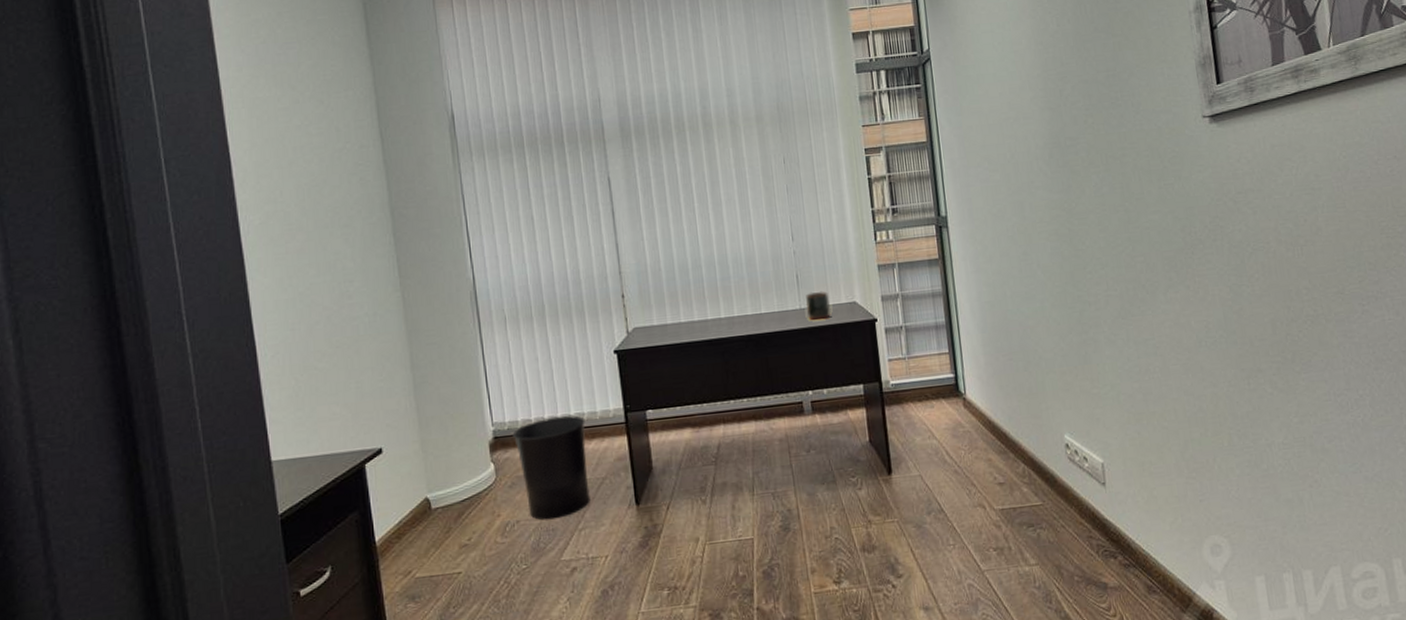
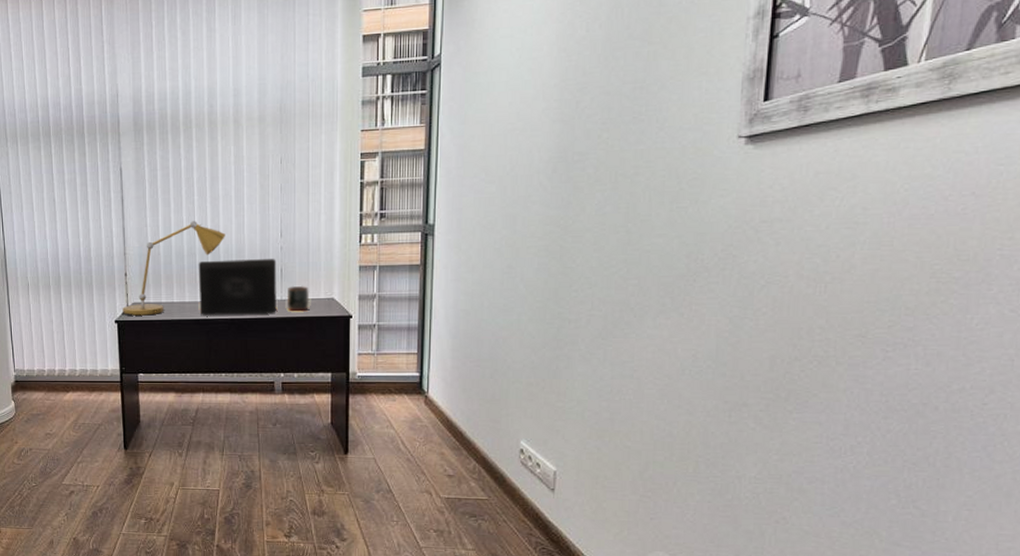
waste bin: present [512,415,590,519] -> none [29,371,88,451]
desk lamp: none [621,230,733,344] -> present [121,221,225,316]
laptop: none [705,265,797,334] -> present [198,259,277,315]

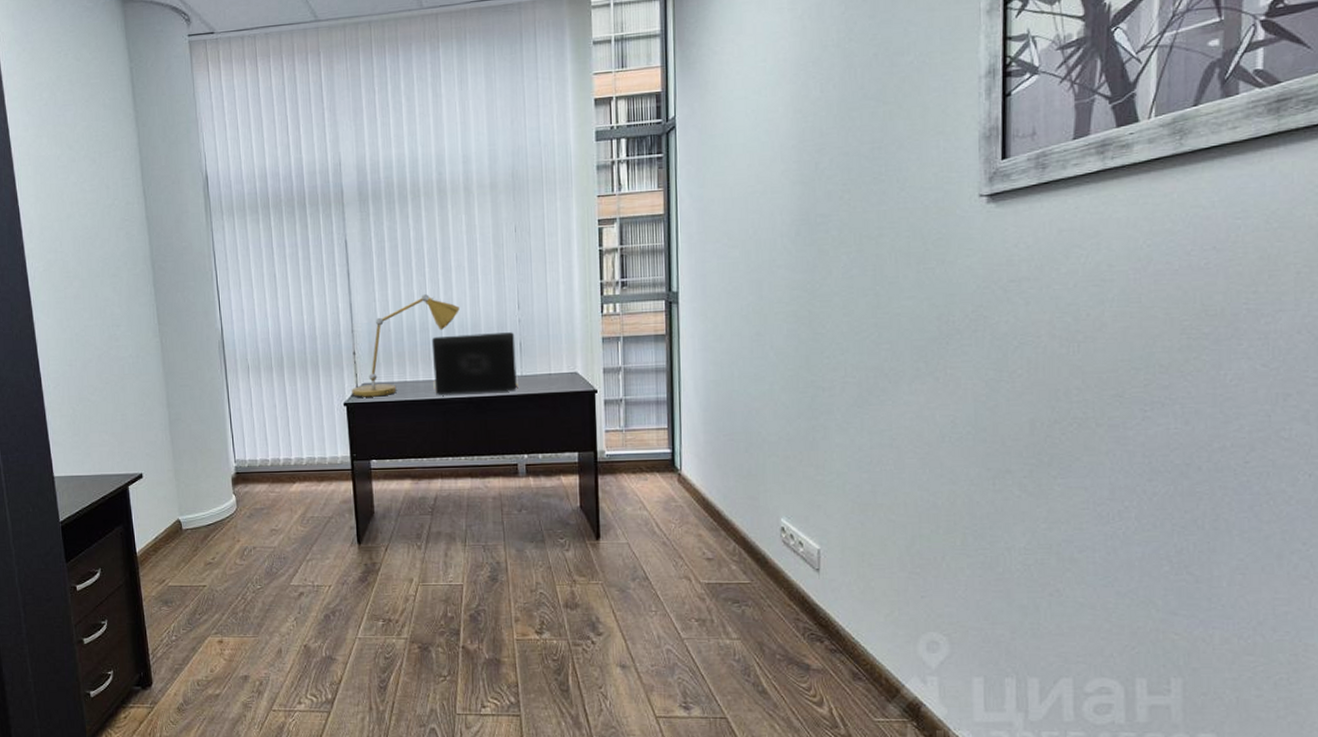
mug: present [286,285,310,312] -> none [527,359,552,388]

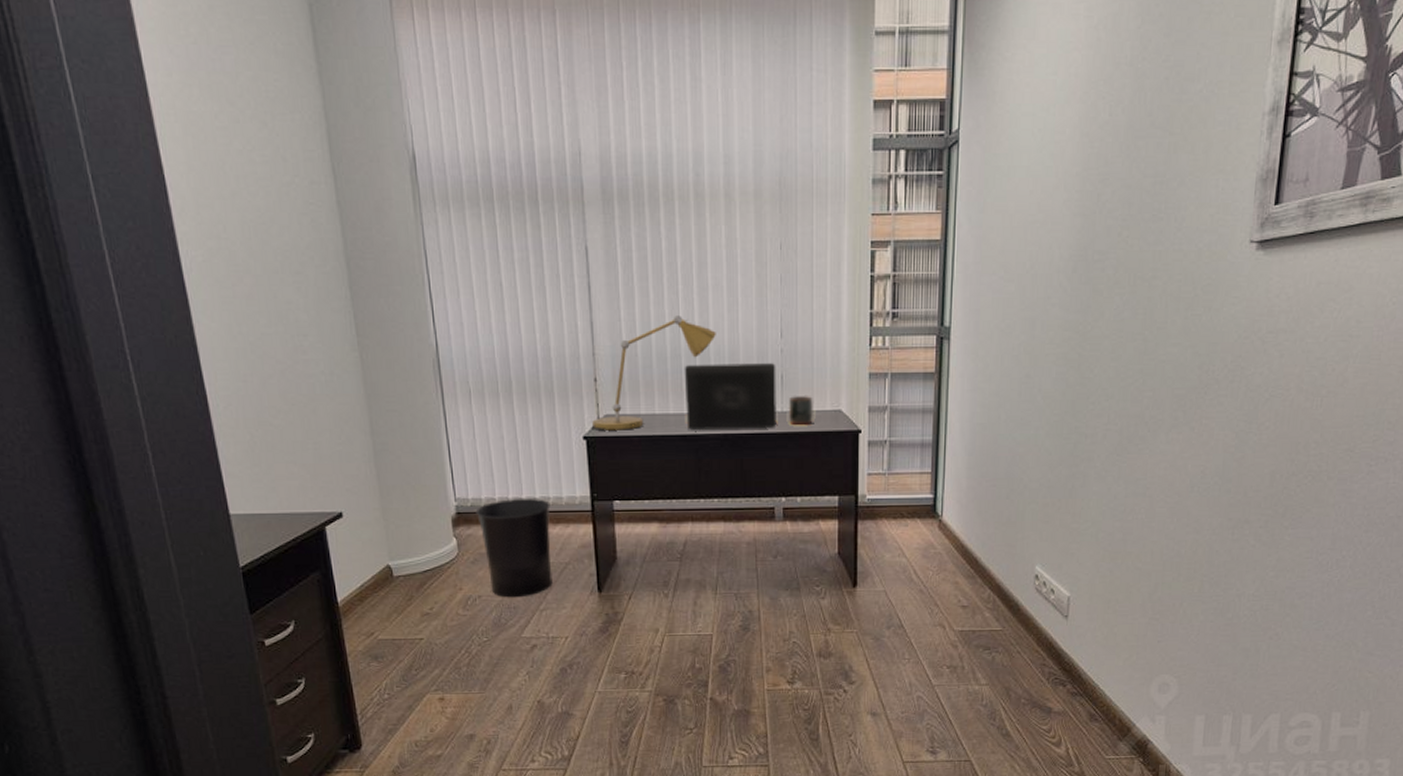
waste bin: none [252,459,318,548] -> present [475,499,553,597]
mug: none [527,359,552,388] -> present [788,395,814,426]

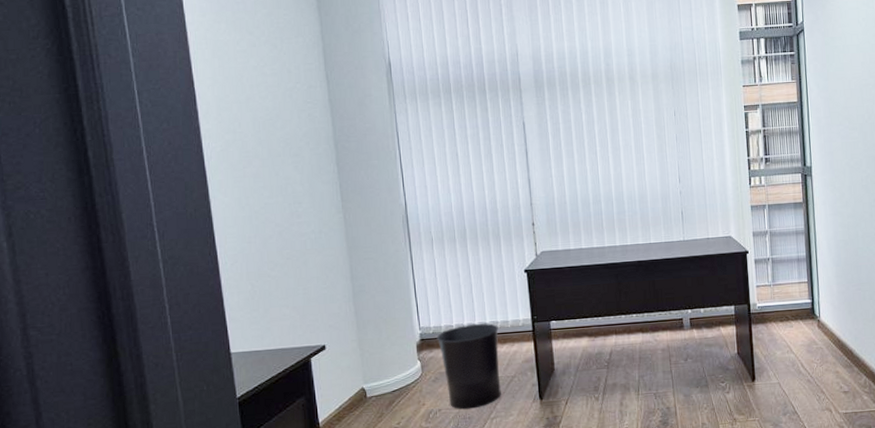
desk lamp: present [591,316,716,431] -> none [531,170,628,265]
laptop: present [684,363,777,430] -> none [603,203,680,259]
mug: present [788,395,814,426] -> none [688,226,710,251]

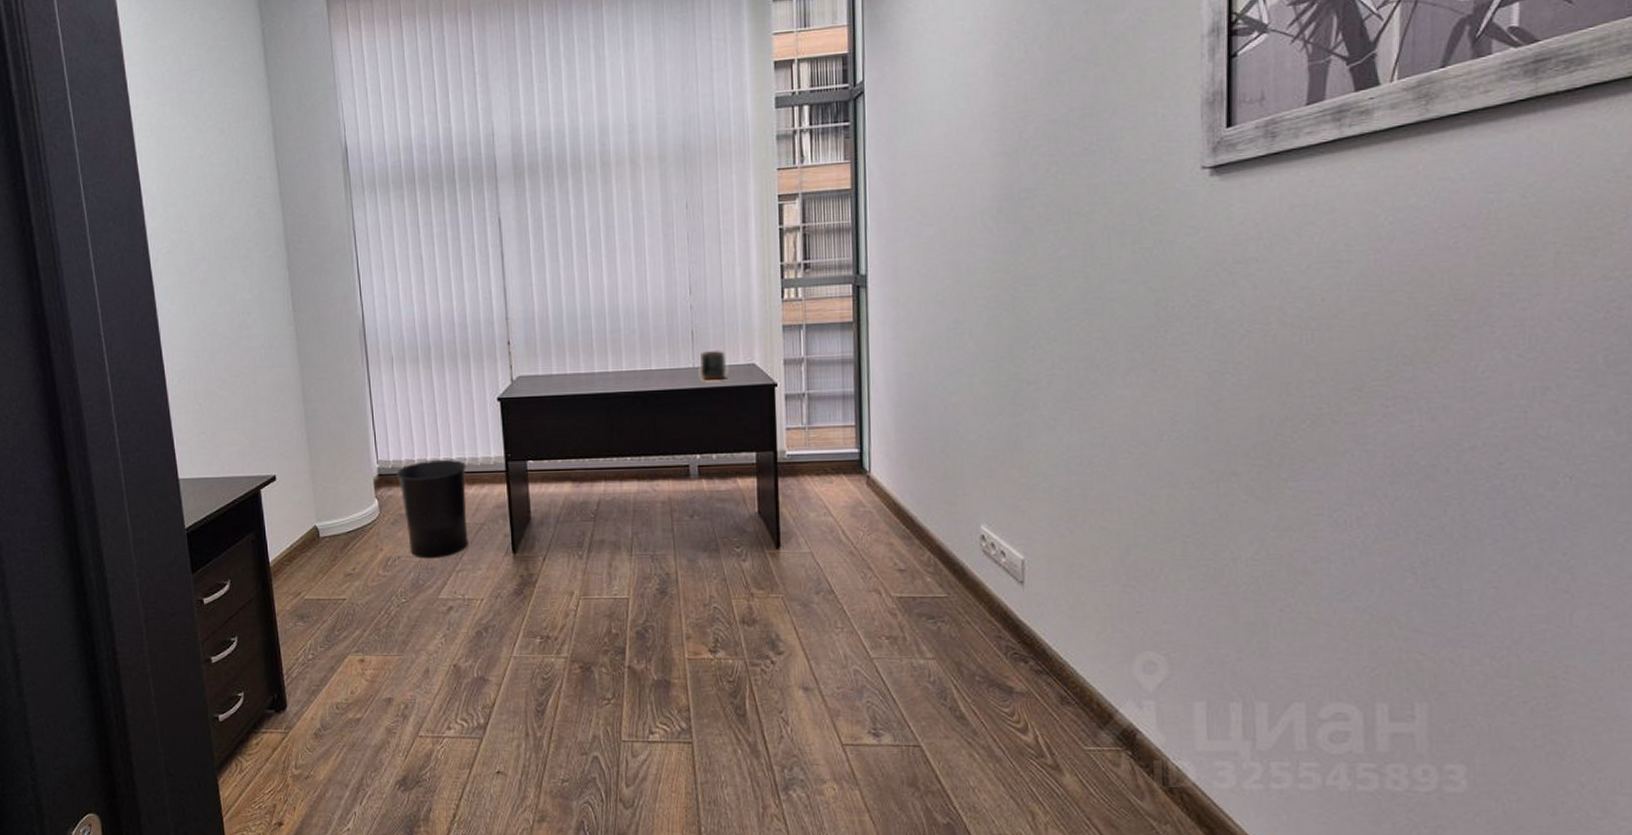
mug: none [688,226,710,251] -> present [699,349,727,381]

